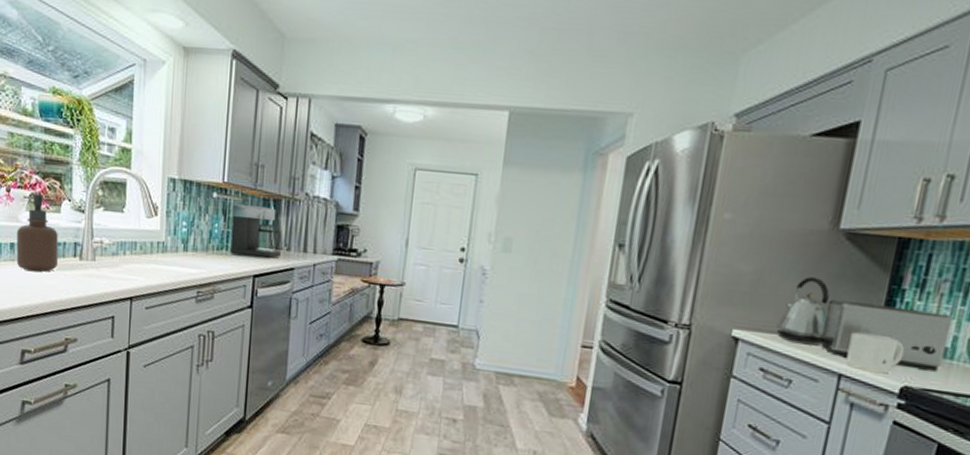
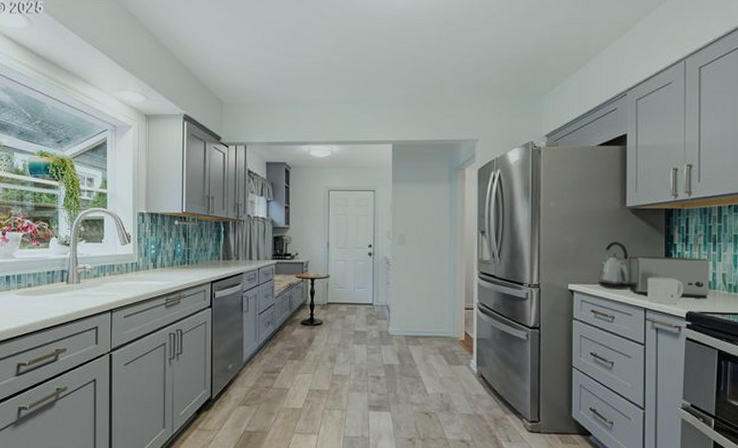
soap dispenser: present [16,193,59,272] -> none [11,234,48,298]
coffee maker: present [230,204,282,258] -> none [191,228,231,268]

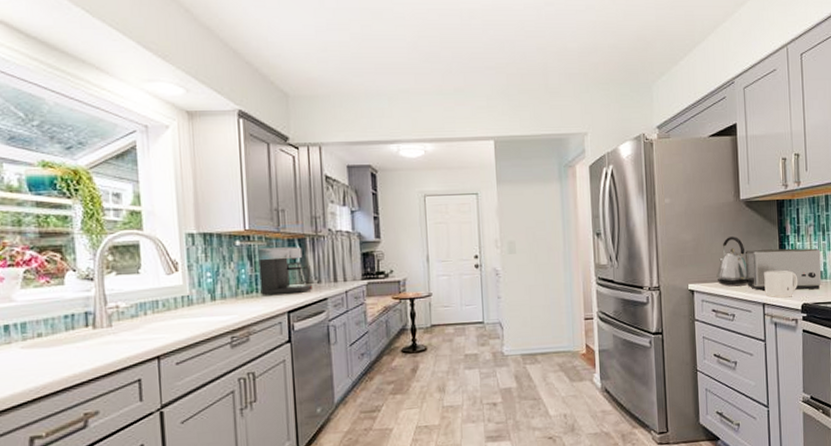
coffee maker: none [191,228,231,268] -> present [258,246,312,296]

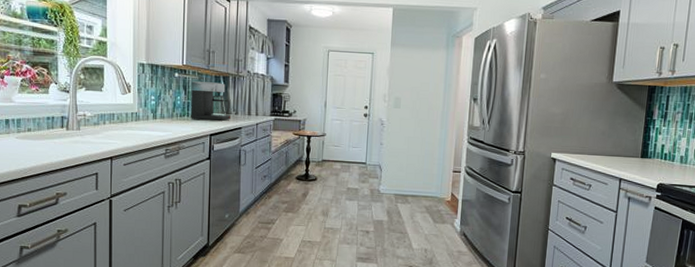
kettle: present [716,236,748,287] -> none [579,115,610,161]
toaster: present [744,247,822,291] -> none [606,129,685,172]
mug: present [764,270,798,298] -> none [623,149,658,176]

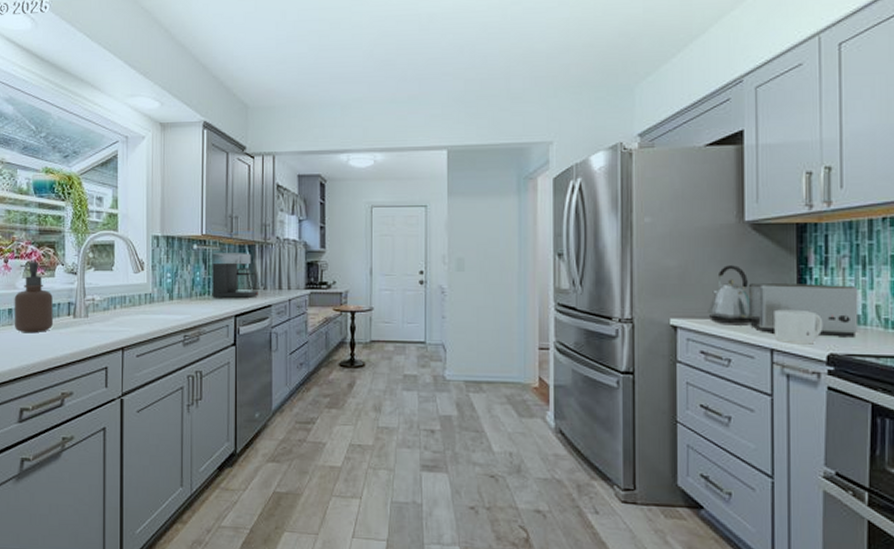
soap dispenser: none [11,79,48,142] -> present [14,262,54,333]
kettle: none [579,115,610,161] -> present [708,265,751,326]
toaster: none [606,129,685,172] -> present [748,283,859,337]
mug: none [623,149,658,176] -> present [774,309,823,345]

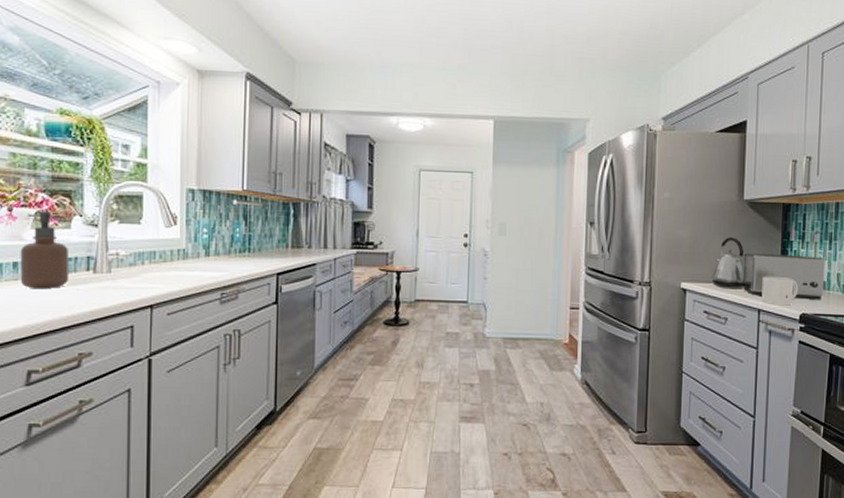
coffee maker: present [212,253,258,299] -> none [252,209,303,257]

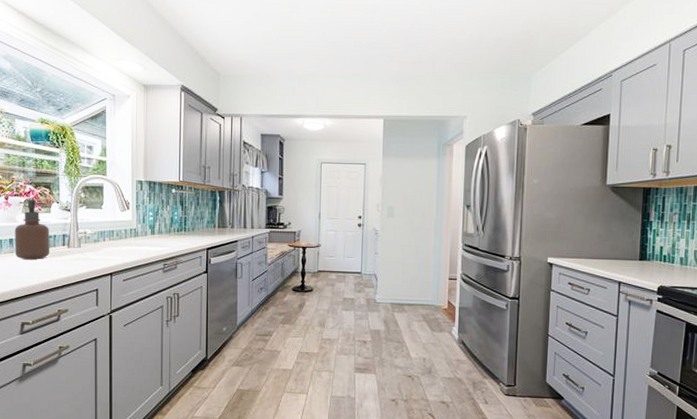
kettle: present [711,237,745,289] -> none [575,218,606,264]
toaster: present [742,253,825,300] -> none [604,232,683,274]
mug: present [761,276,799,306] -> none [622,252,657,279]

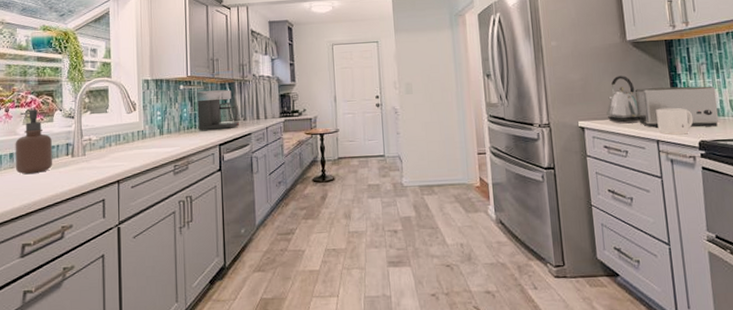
coffee maker: none [188,197,227,235] -> present [197,89,239,131]
kettle: none [575,218,606,264] -> present [606,76,640,124]
toaster: none [604,232,683,274] -> present [634,85,719,128]
mug: none [622,252,657,279] -> present [656,107,694,135]

